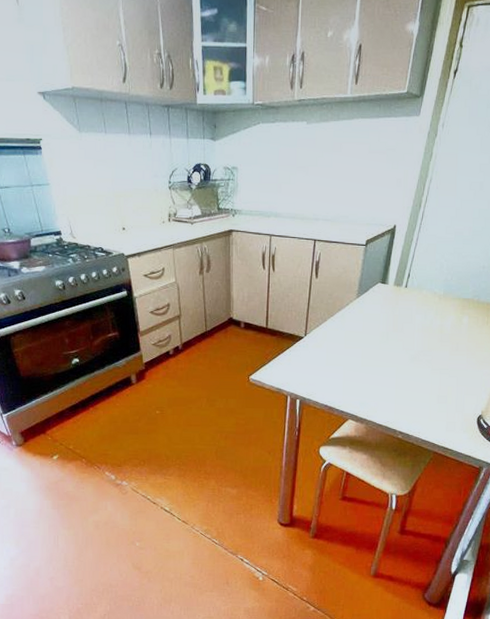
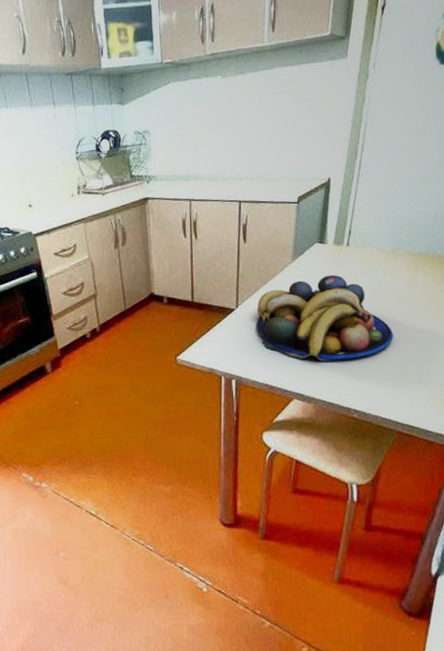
fruit bowl: none [321,313,438,388] -> present [256,275,393,361]

